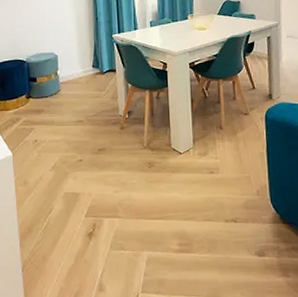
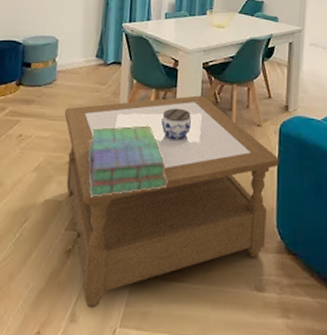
coffee table: none [71,92,268,279] -> present [64,95,279,309]
stack of books: none [95,122,169,188] -> present [88,125,168,197]
jar: none [156,105,185,134] -> present [160,108,192,140]

